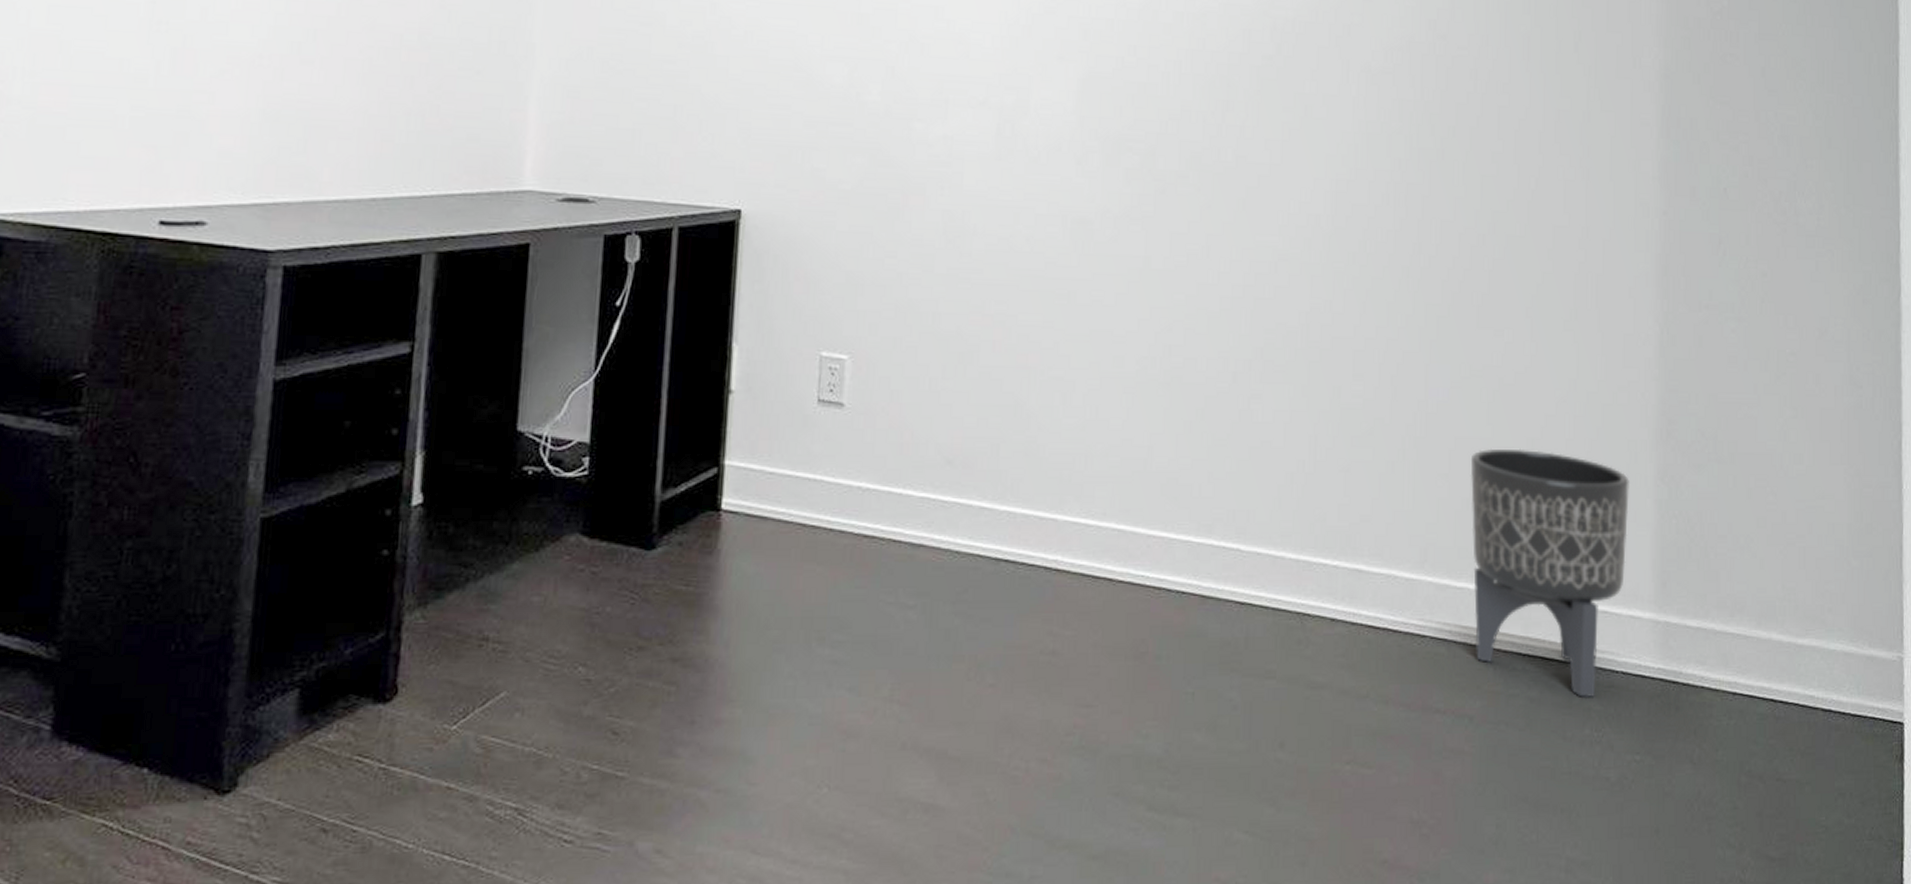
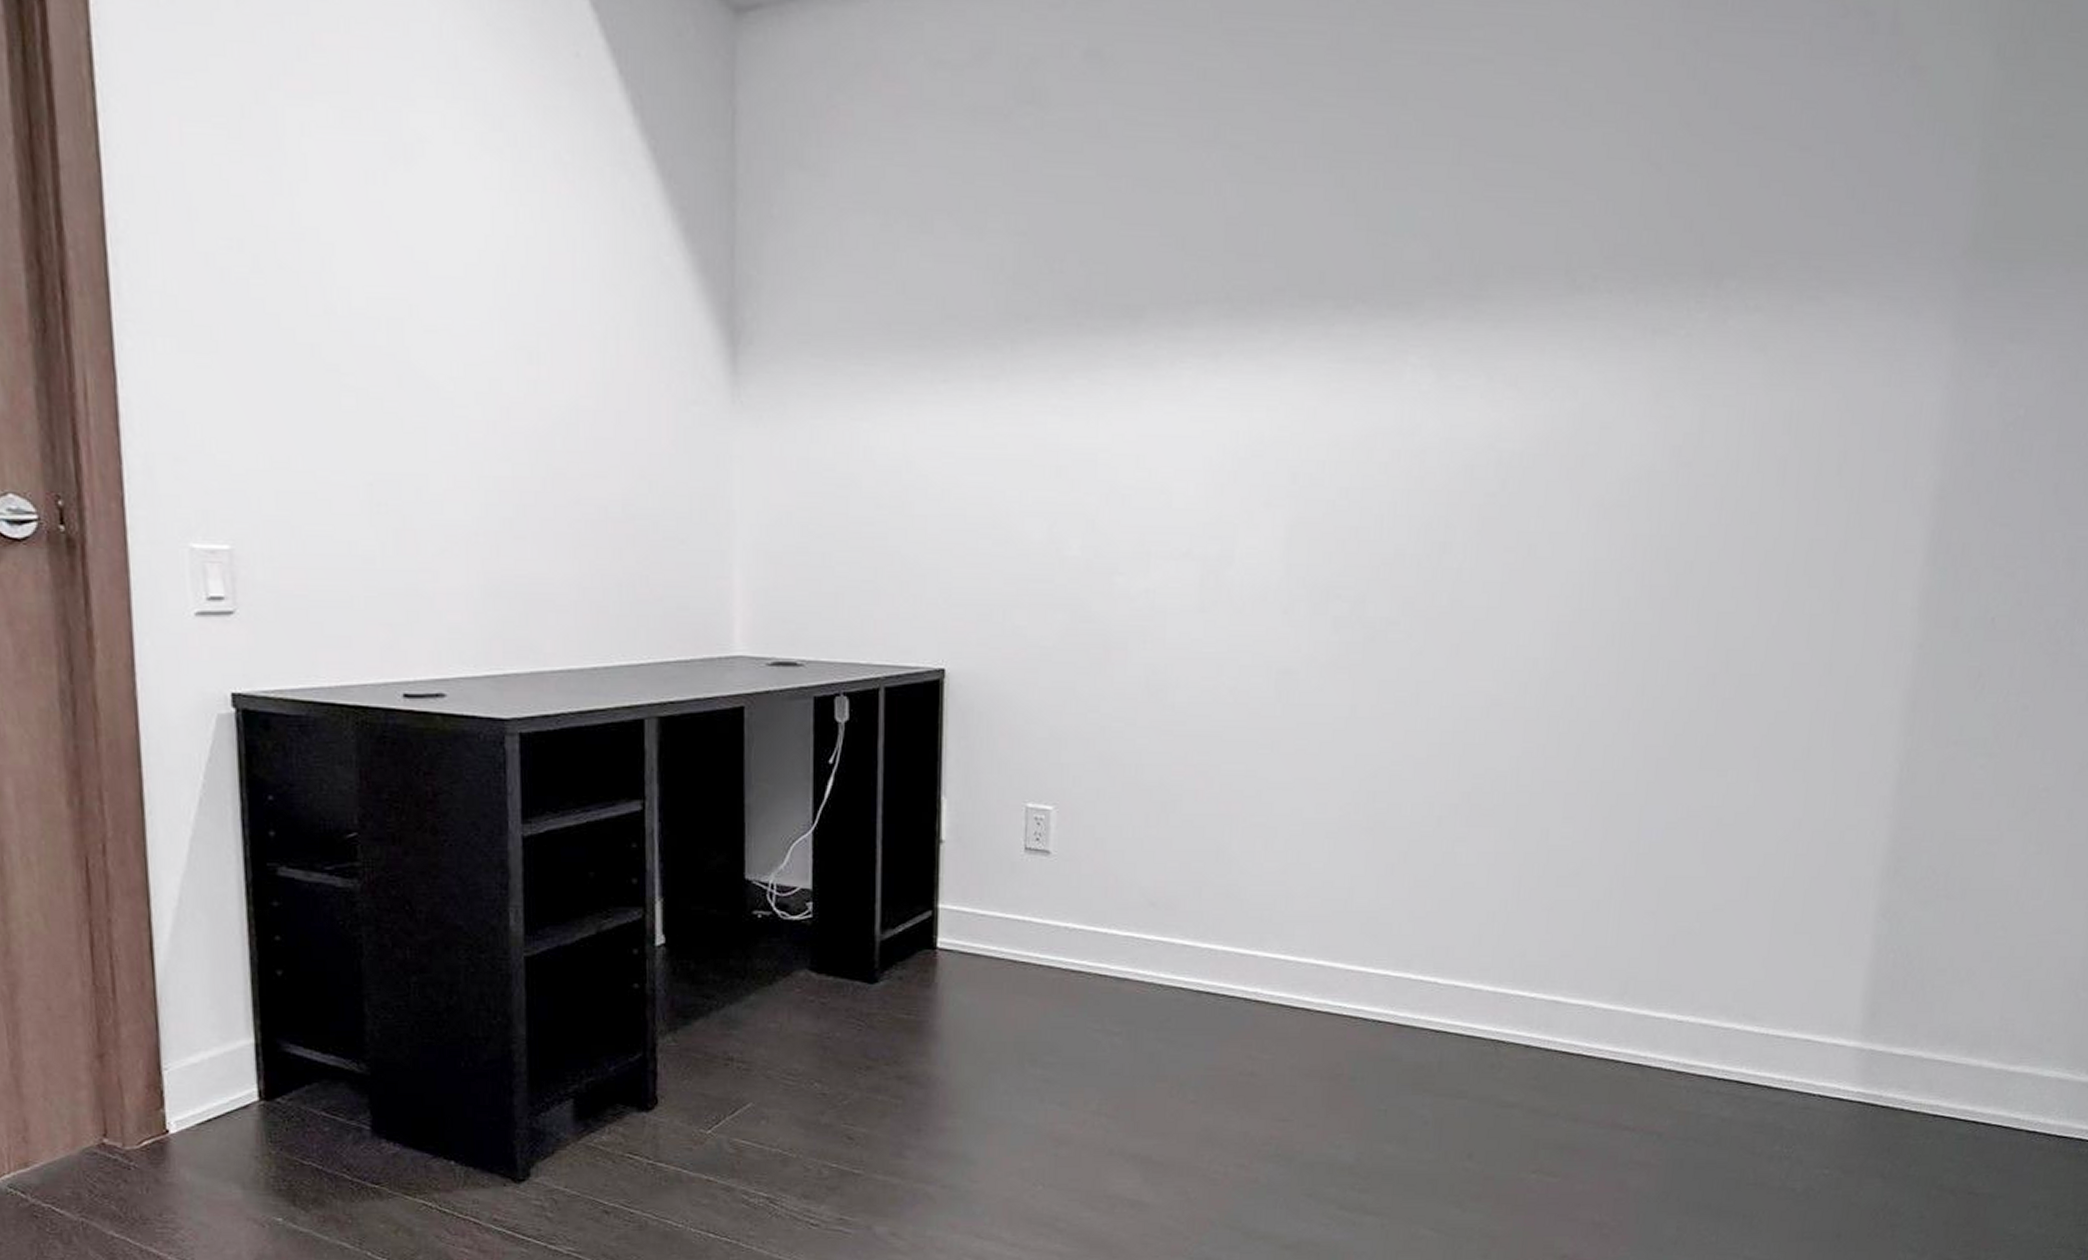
planter: present [1470,448,1629,699] -> none [1670,886,1848,1119]

